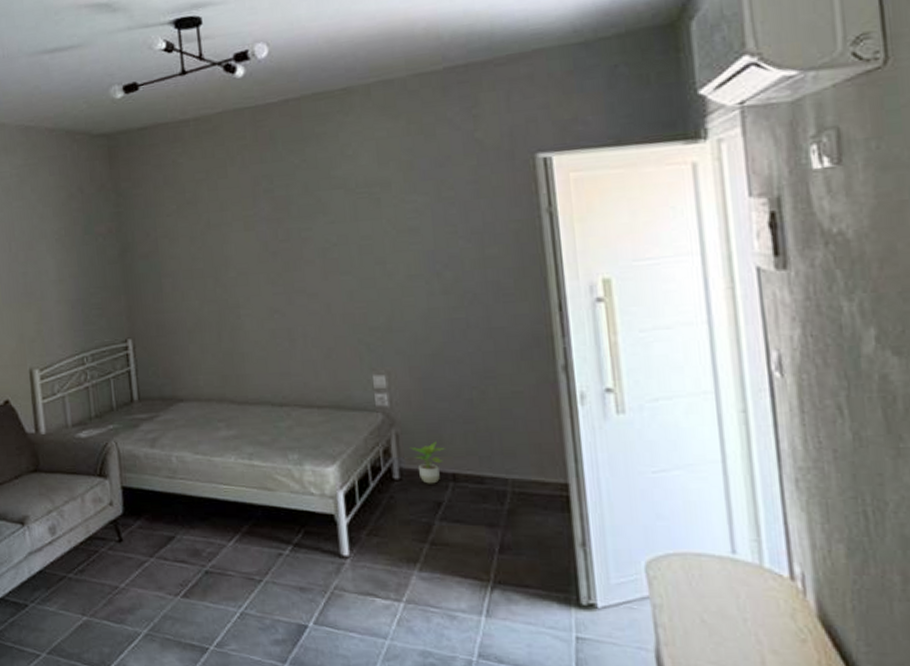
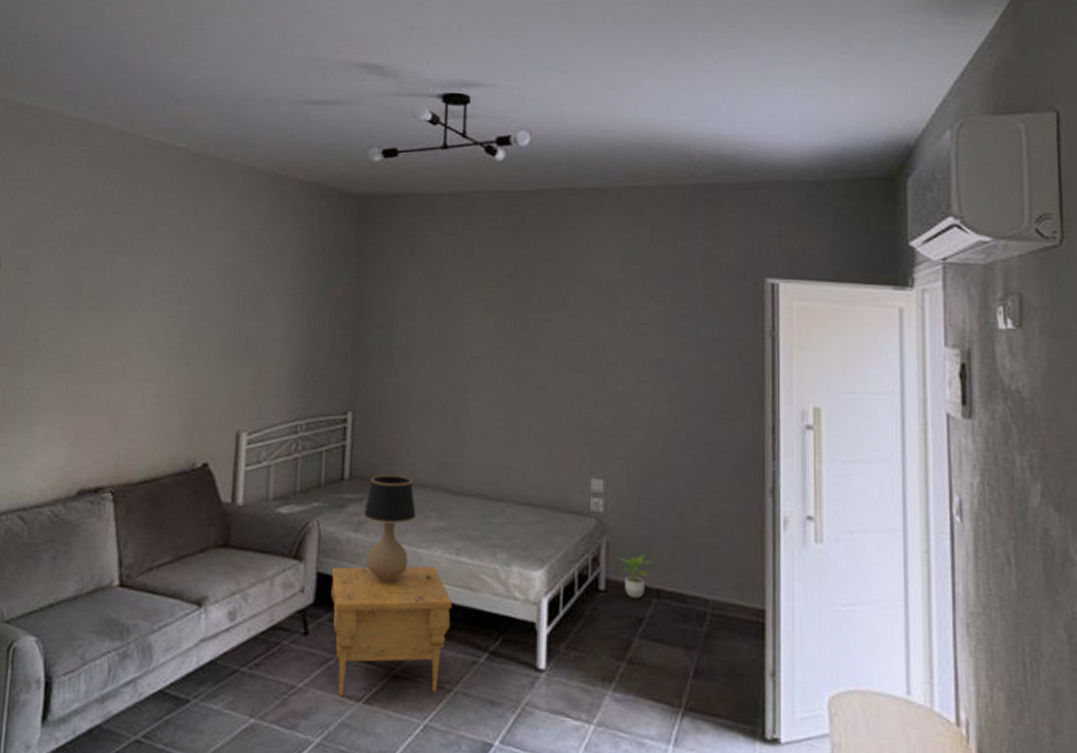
nightstand: none [136,472,253,593] -> present [331,566,452,697]
table lamp: none [155,392,229,499] -> present [362,474,432,596]

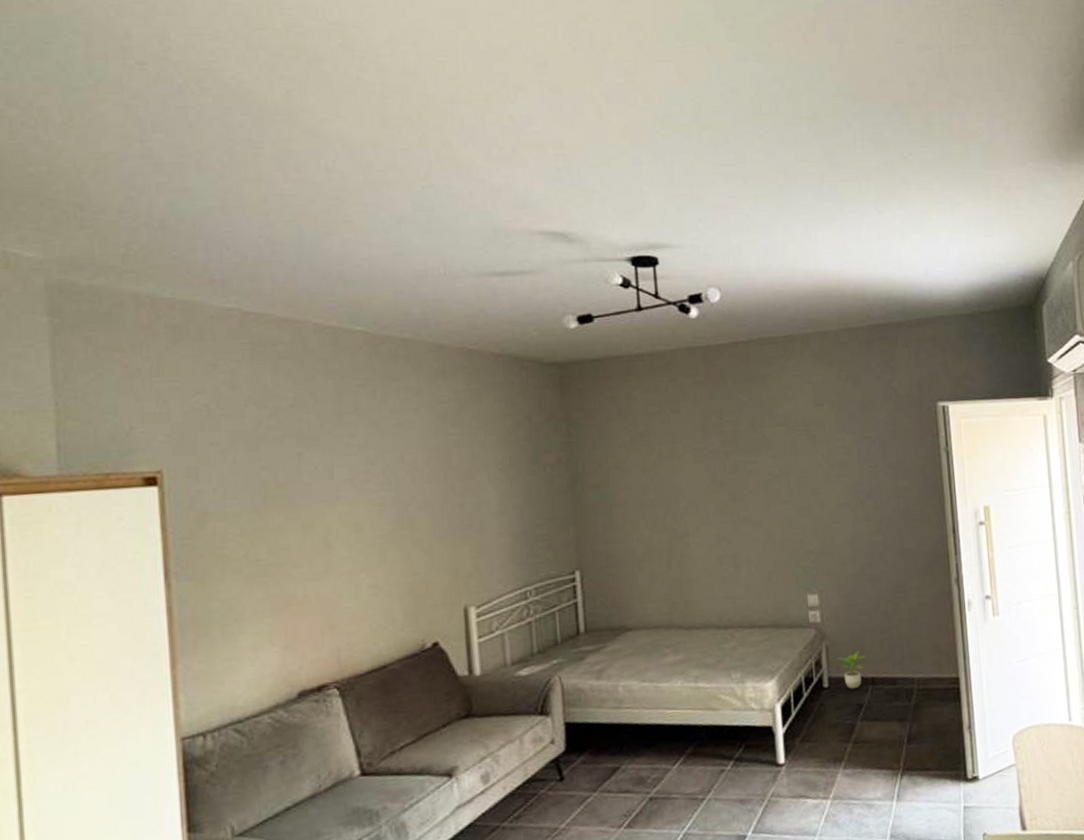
nightstand: present [331,566,452,697] -> none [580,696,697,827]
table lamp: present [362,474,432,596] -> none [602,621,675,725]

